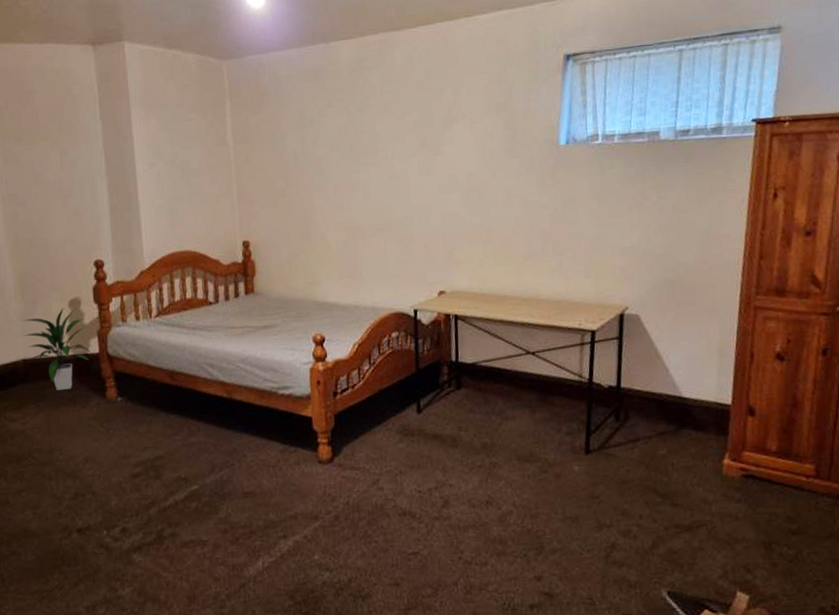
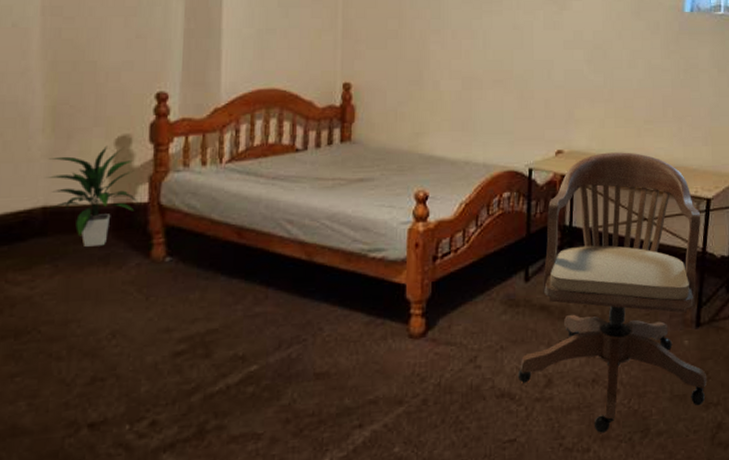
chair: none [416,289,598,549] -> present [517,152,706,433]

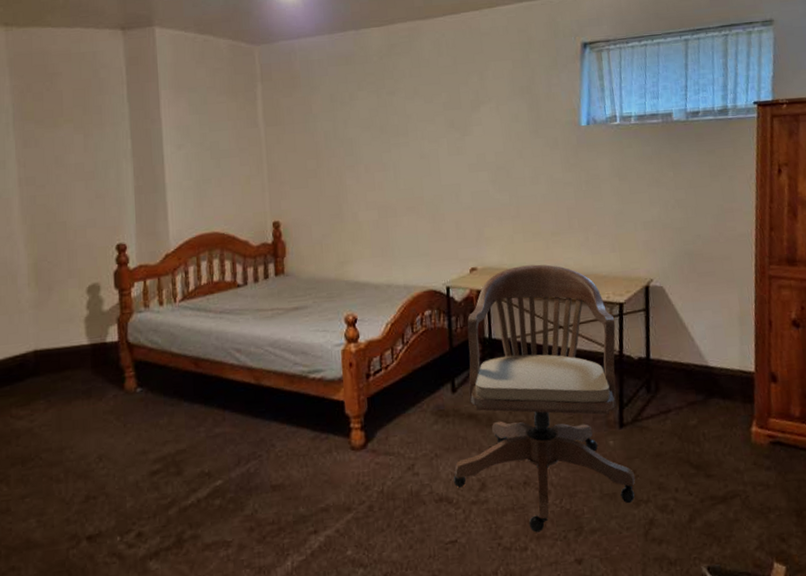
indoor plant: present [47,145,139,247] -> none [35,294,110,383]

